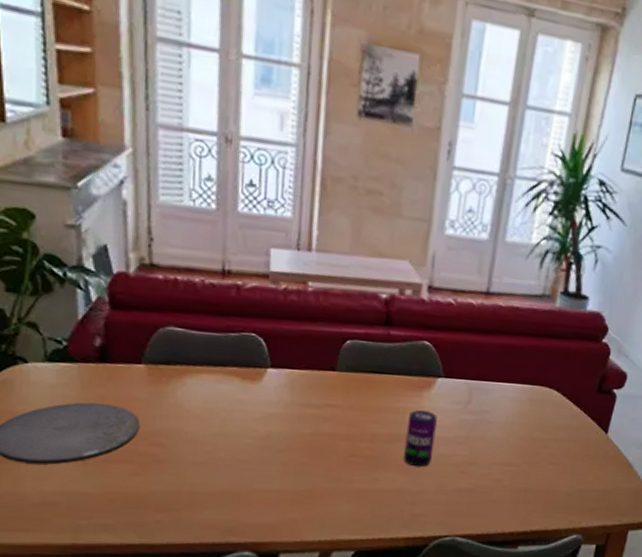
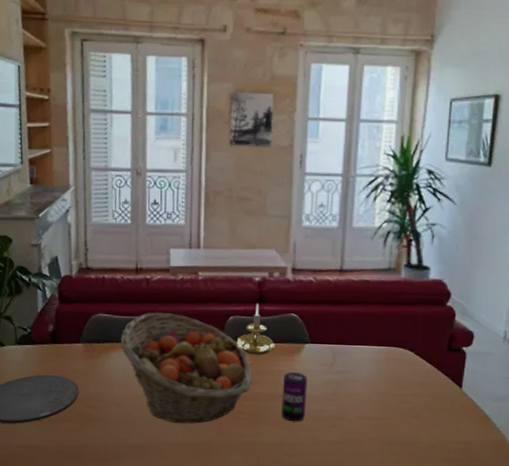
fruit basket: none [198,329,371,468] -> present [120,313,252,424]
candle holder: none [353,326,401,389] -> present [236,303,275,355]

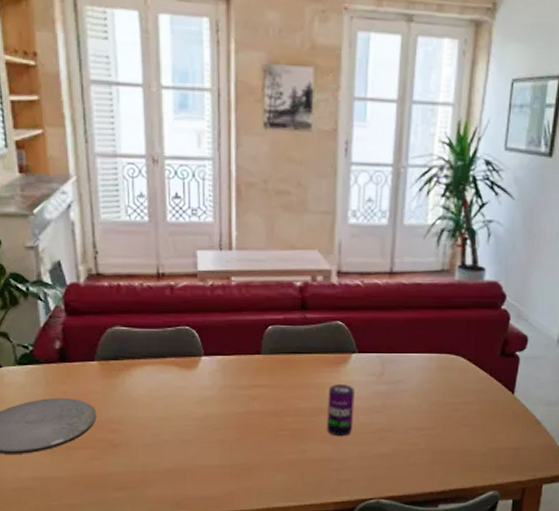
fruit basket: present [120,313,252,424] -> none [142,324,294,444]
candle holder: present [236,303,275,355] -> none [276,311,319,367]

